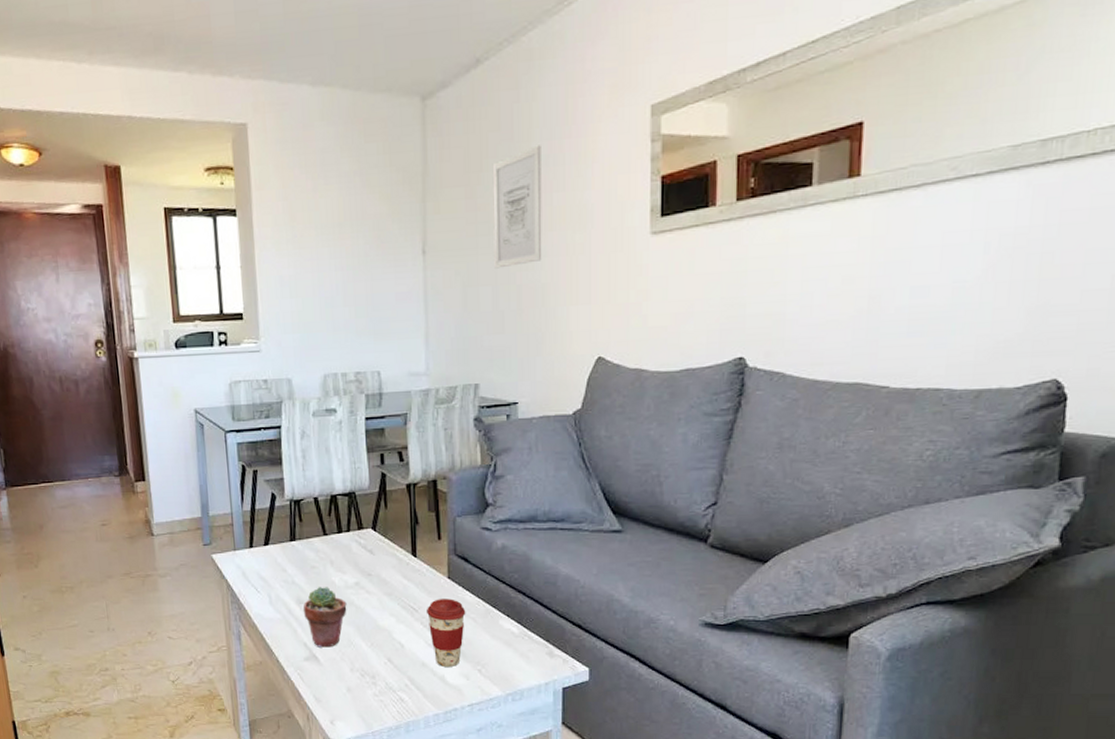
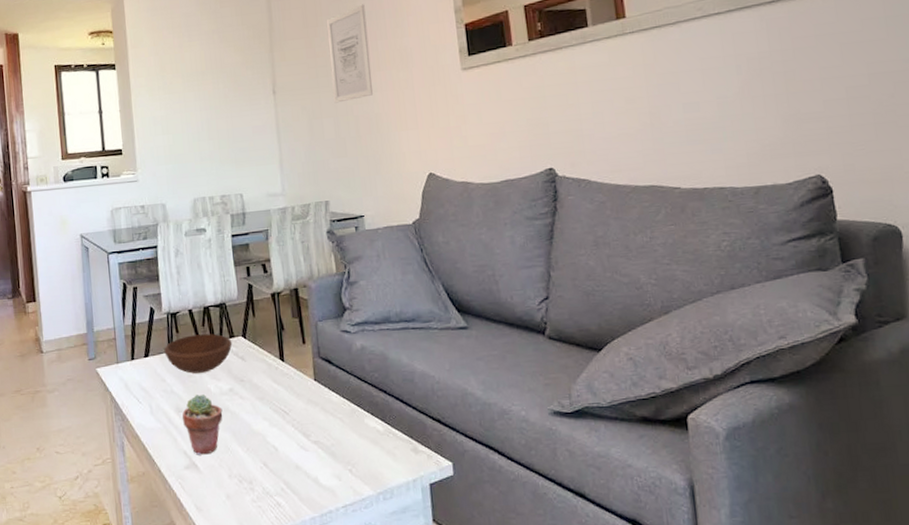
bowl: none [285,524,361,565] -> present [164,333,233,374]
coffee cup: present [427,599,466,667] -> none [297,400,334,468]

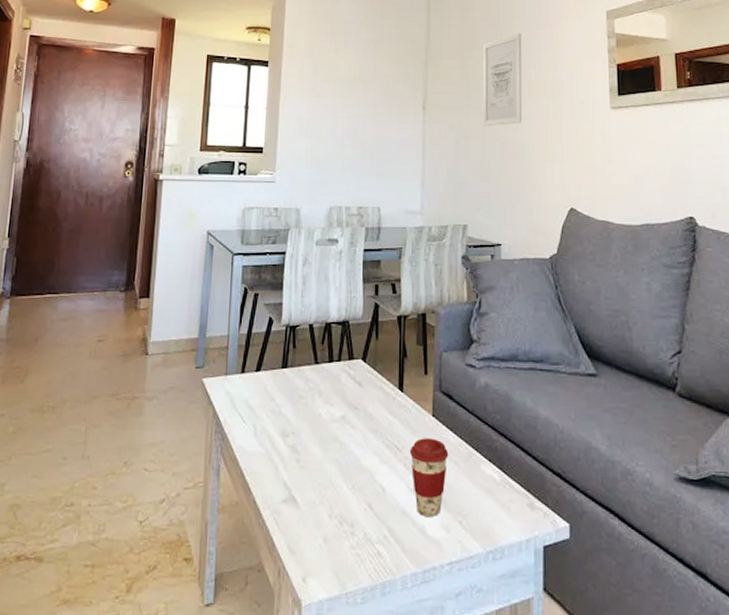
bowl: present [164,333,233,374] -> none [277,352,351,395]
potted succulent: present [182,394,223,455] -> none [286,419,331,488]
coffee cup: none [297,400,334,468] -> present [410,438,449,516]

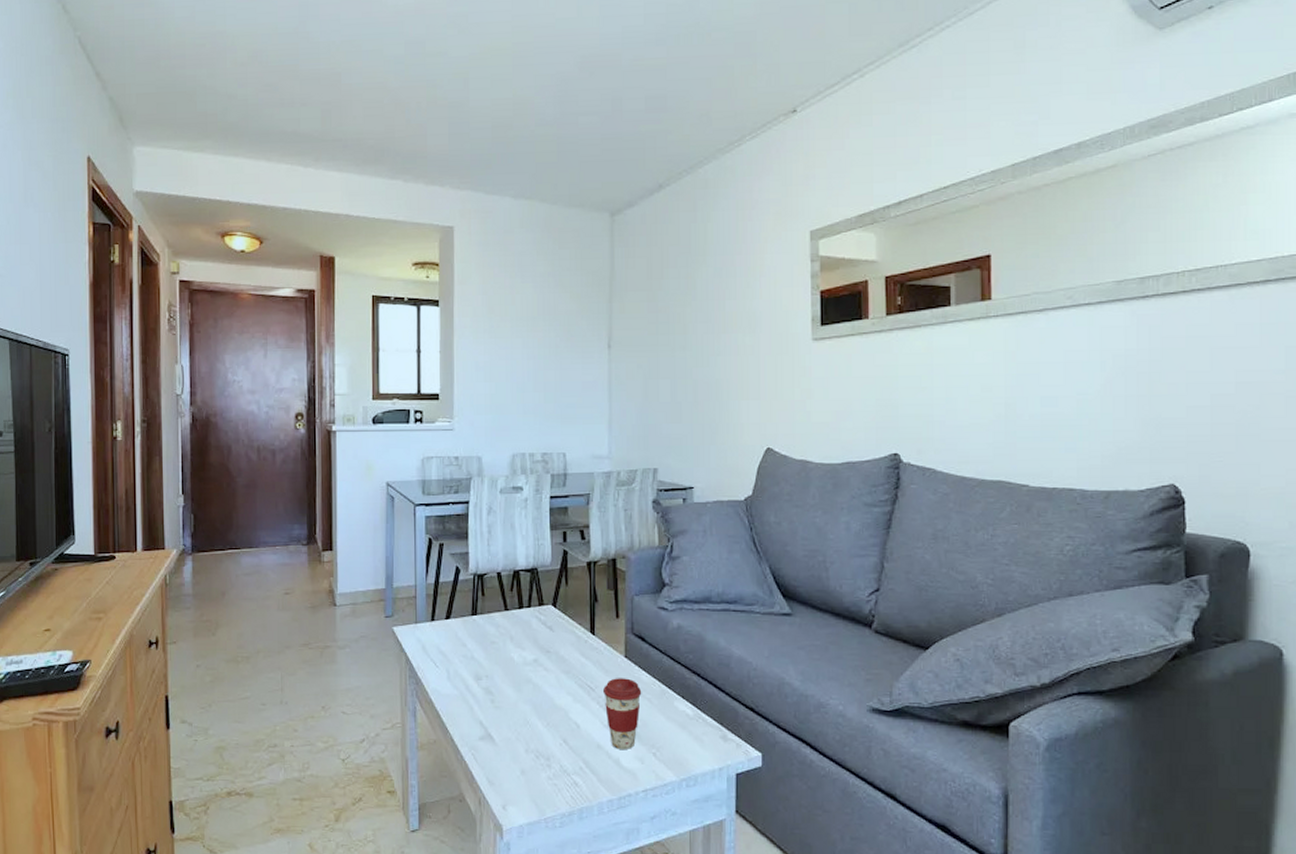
wall art: present [482,33,523,127] -> none [672,259,716,364]

